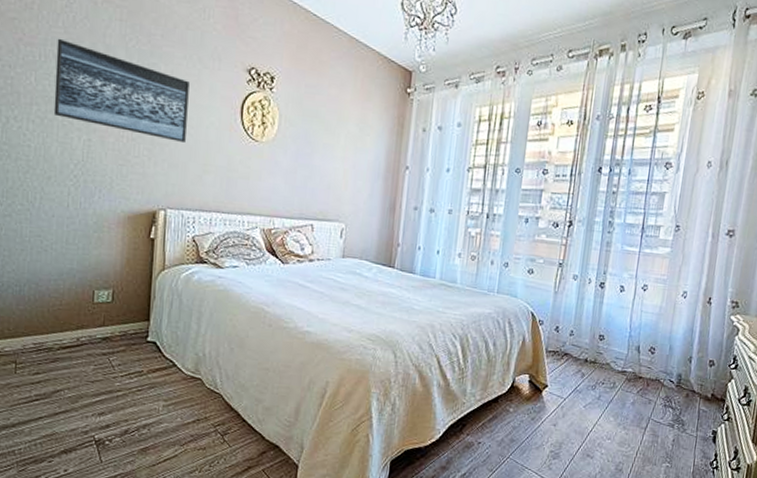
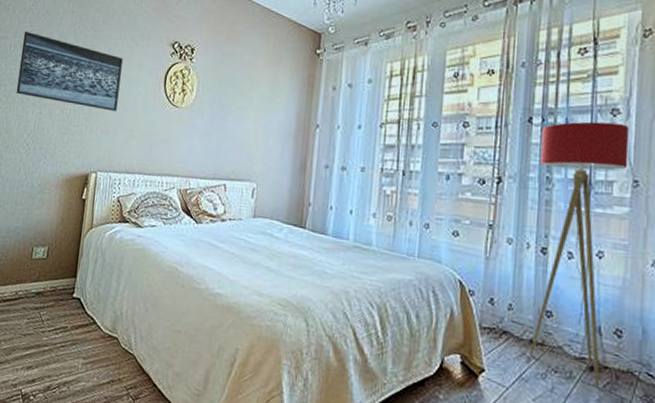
floor lamp: none [583,173,678,394] -> present [529,121,630,389]

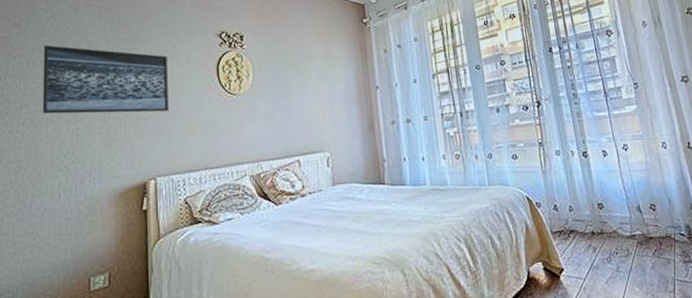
floor lamp: present [529,121,630,389] -> none [561,41,651,258]

